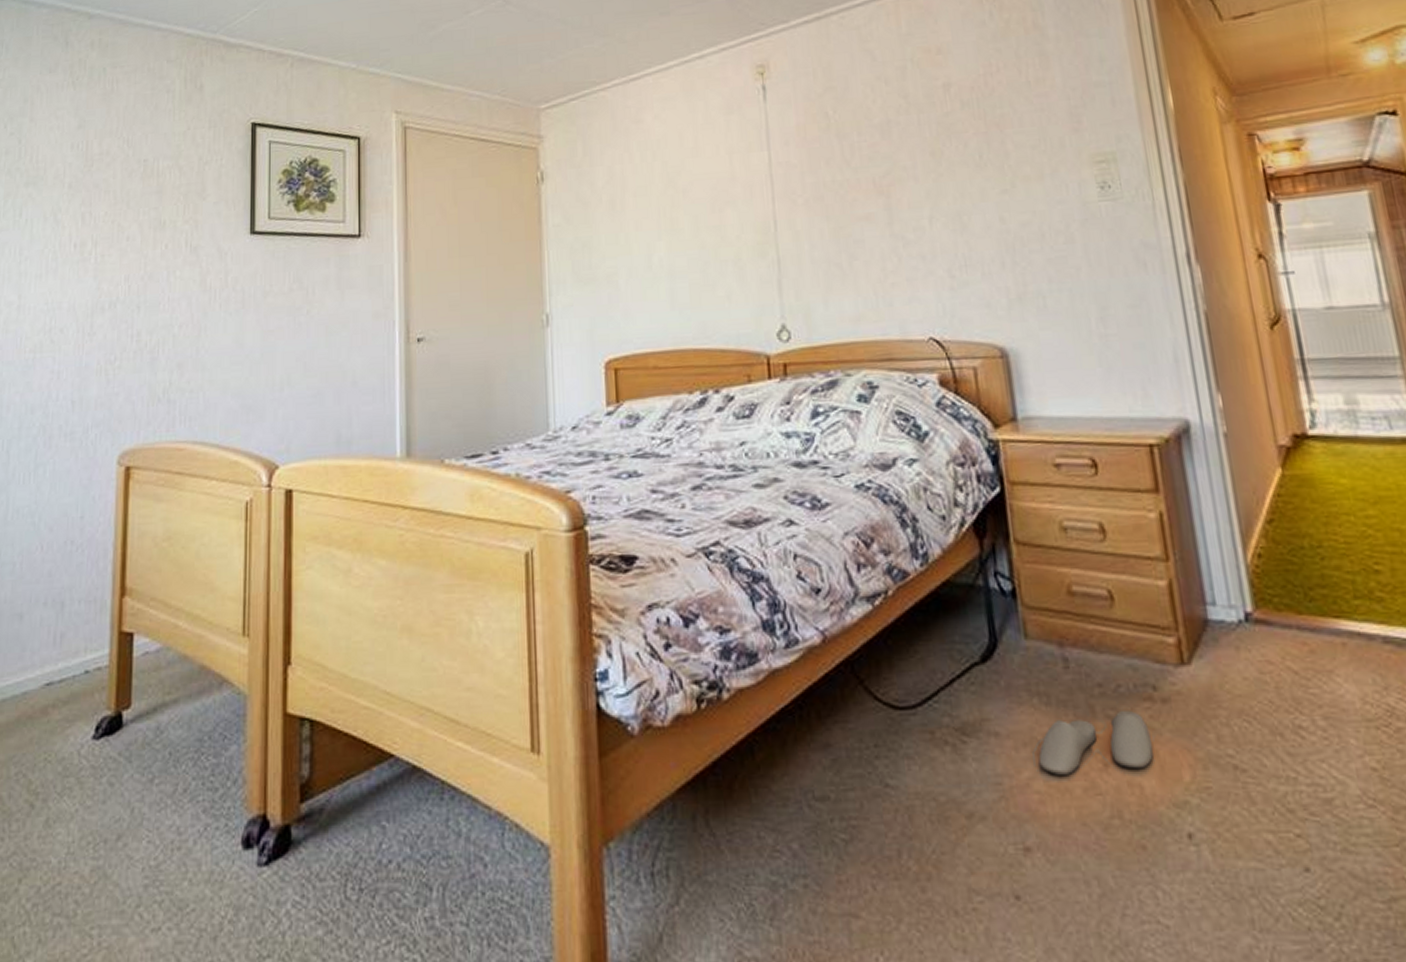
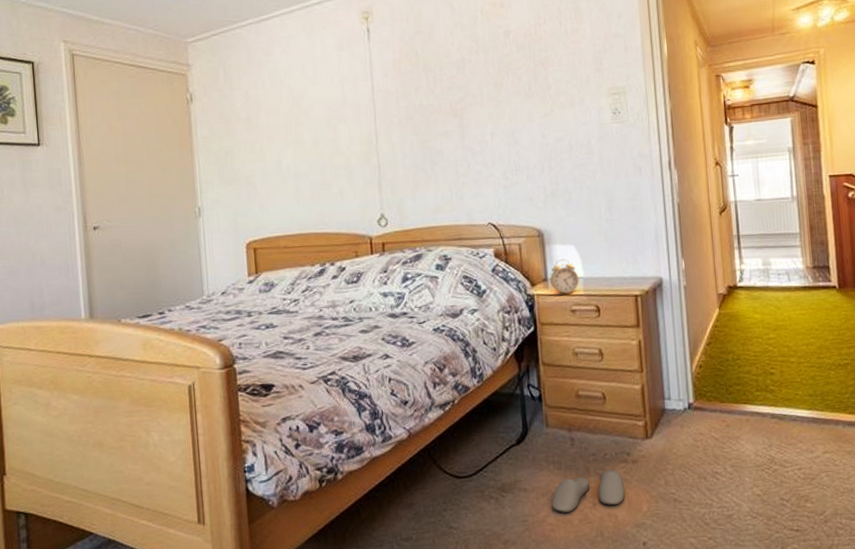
alarm clock: none [1021,389,1065,440] -> present [550,259,580,294]

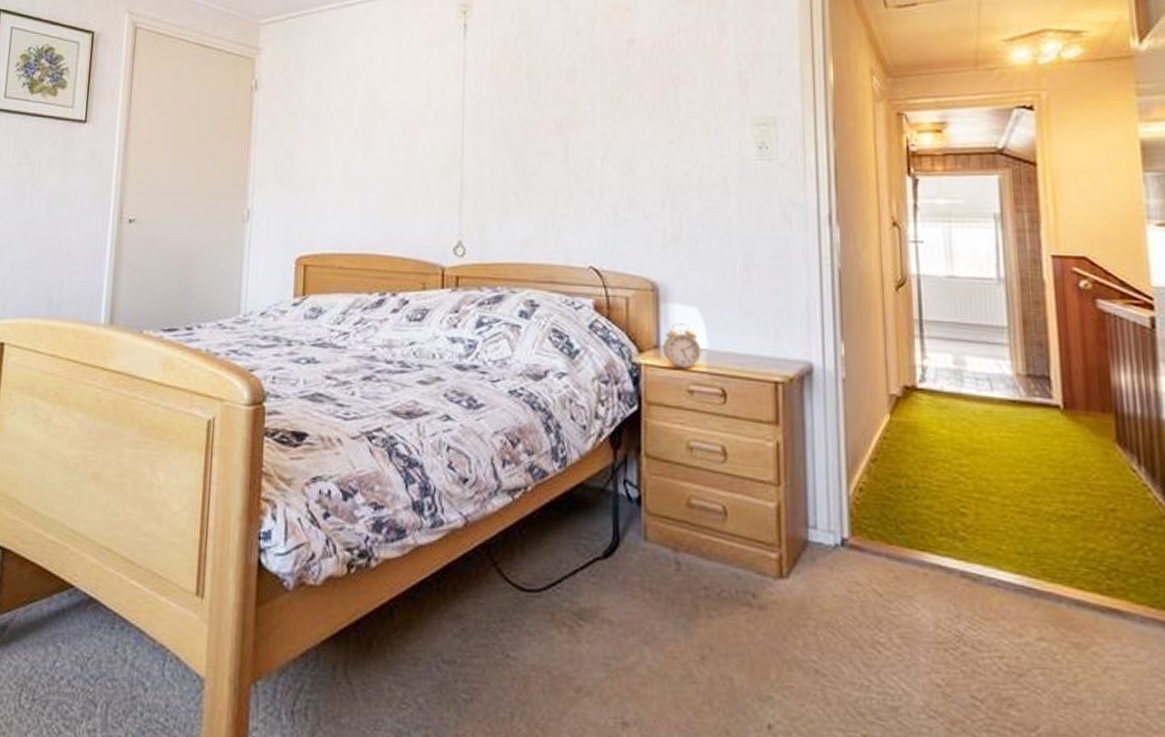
slippers: present [551,469,625,513] -> none [644,611,747,665]

